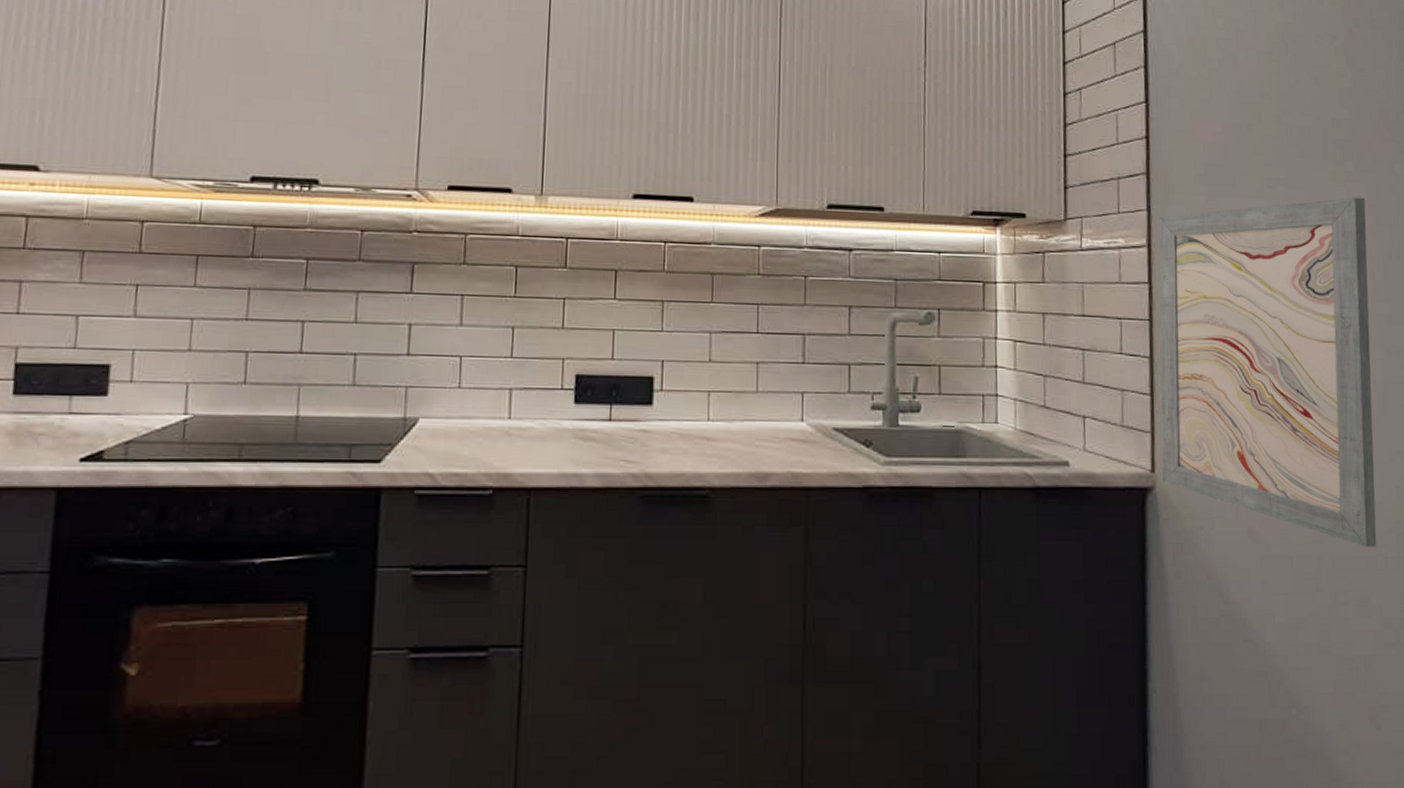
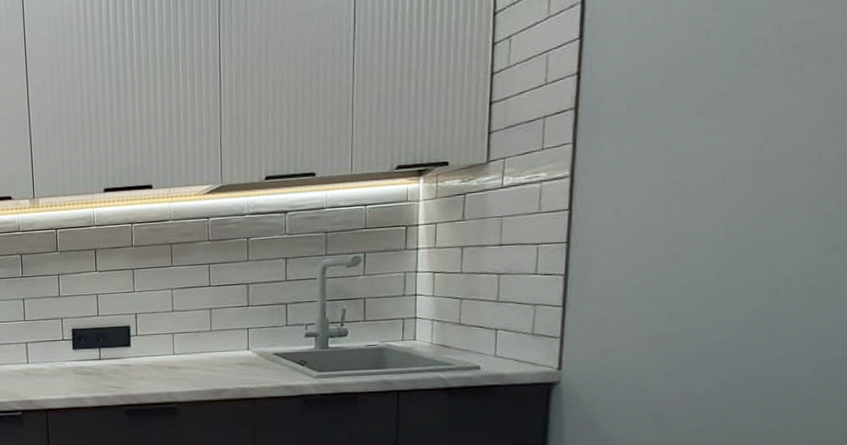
wall art: present [1159,197,1377,547] -> none [569,99,823,421]

